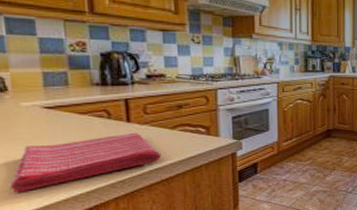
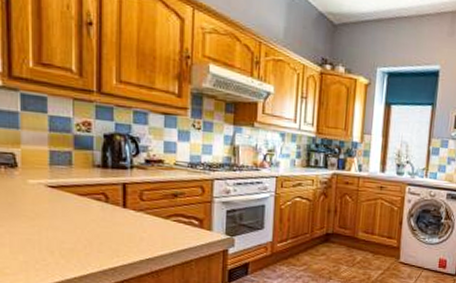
dish towel: present [9,132,162,193] -> none [11,218,154,271]

